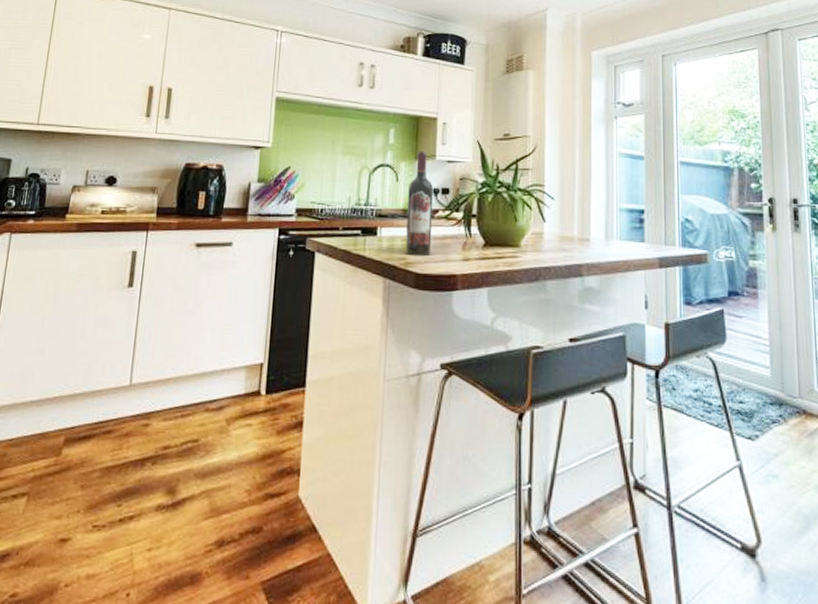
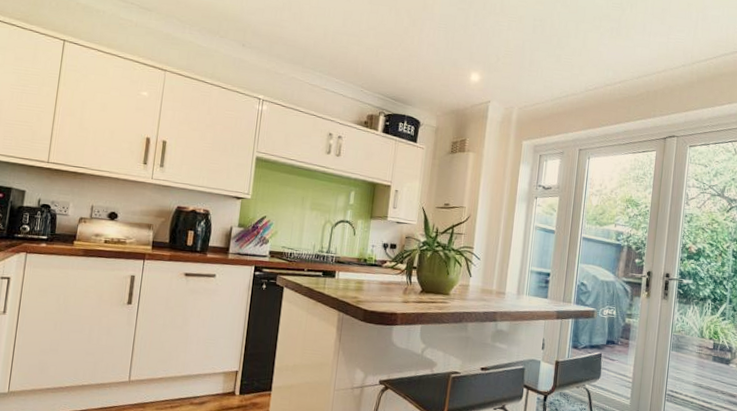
wine bottle: present [405,151,434,255] -> none [357,212,384,297]

